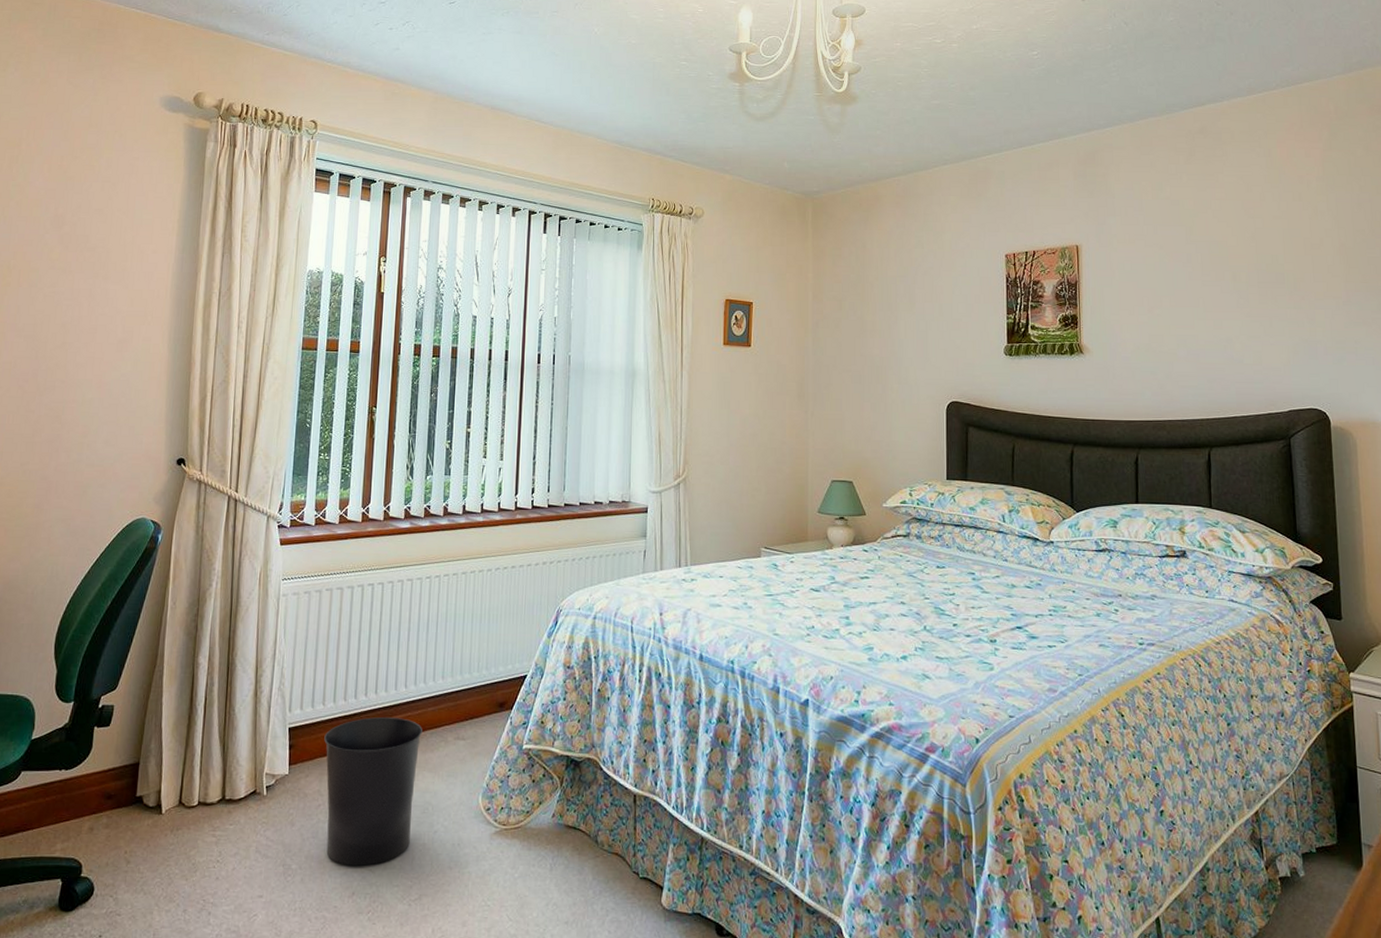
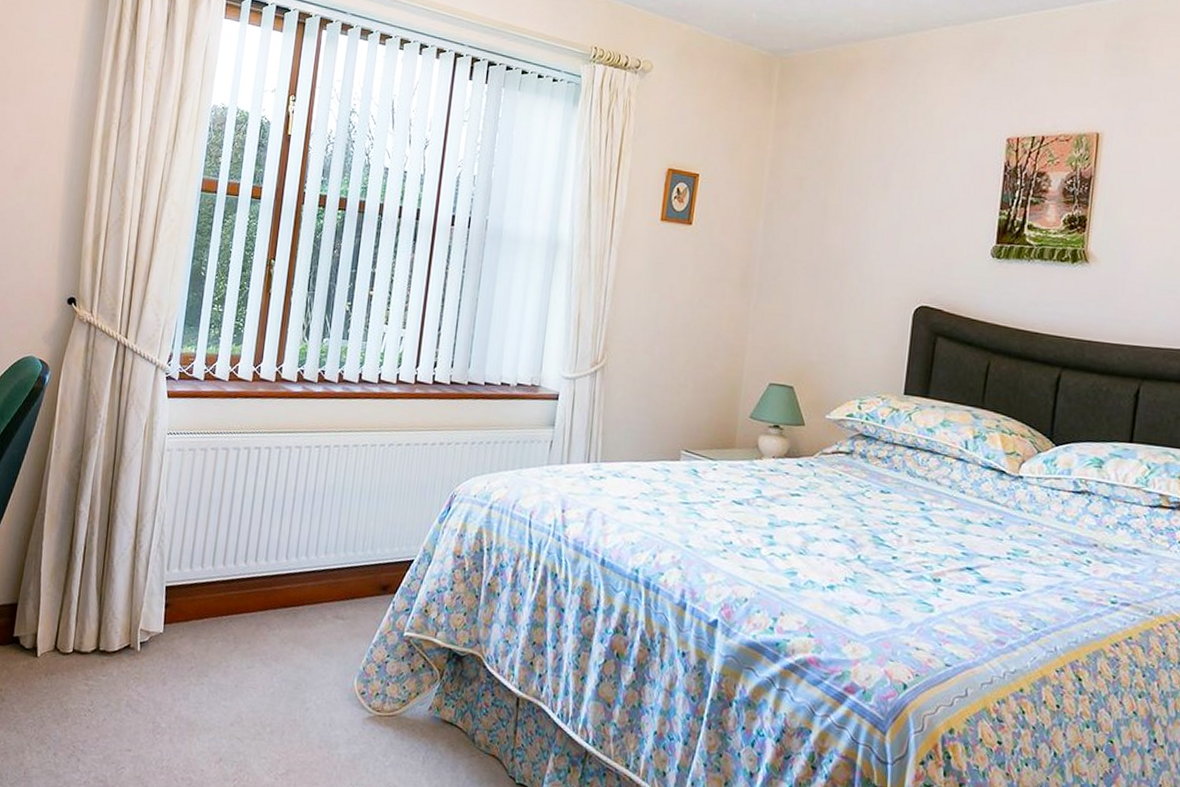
waste bin: present [324,717,422,867] -> none [196,585,301,735]

